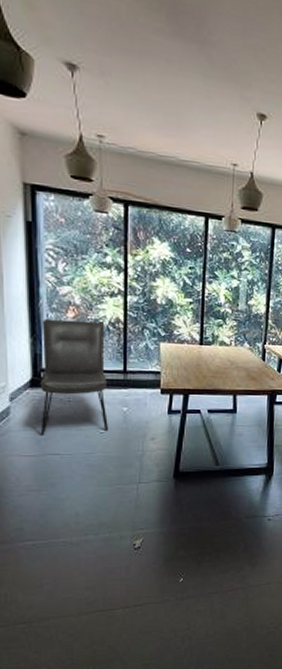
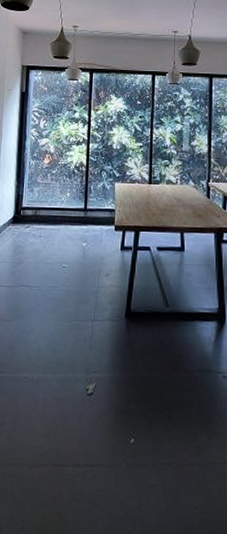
chair: present [39,318,108,435] -> none [16,165,72,267]

